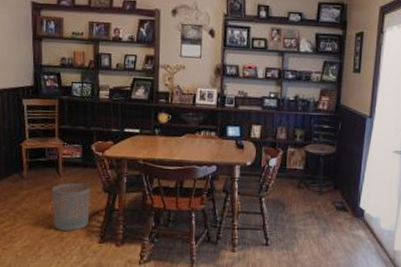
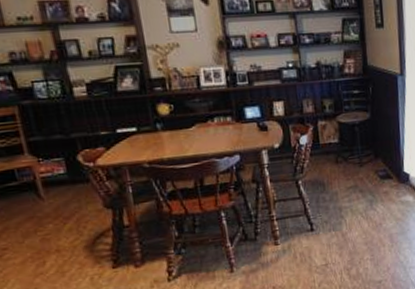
waste bin: present [52,182,91,231] -> none [35,203,94,264]

